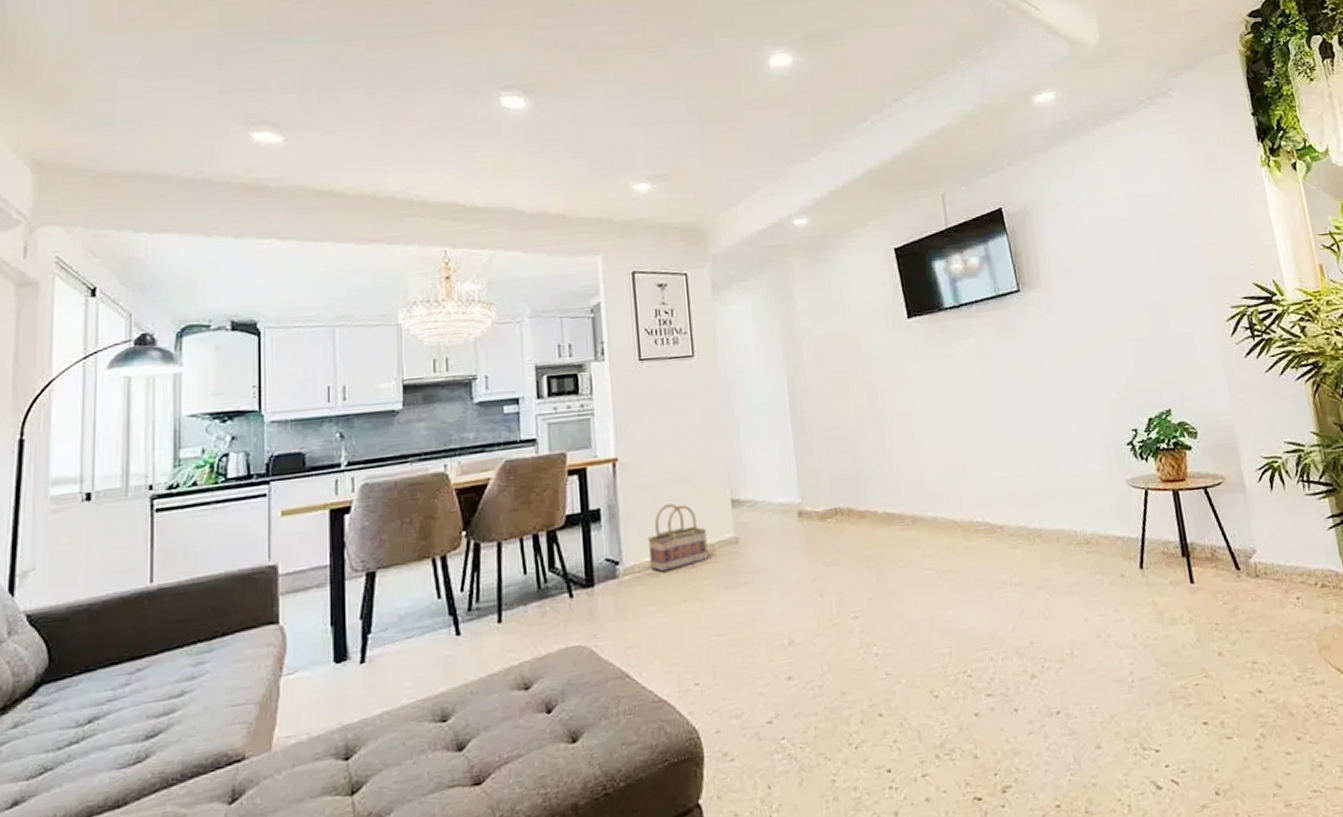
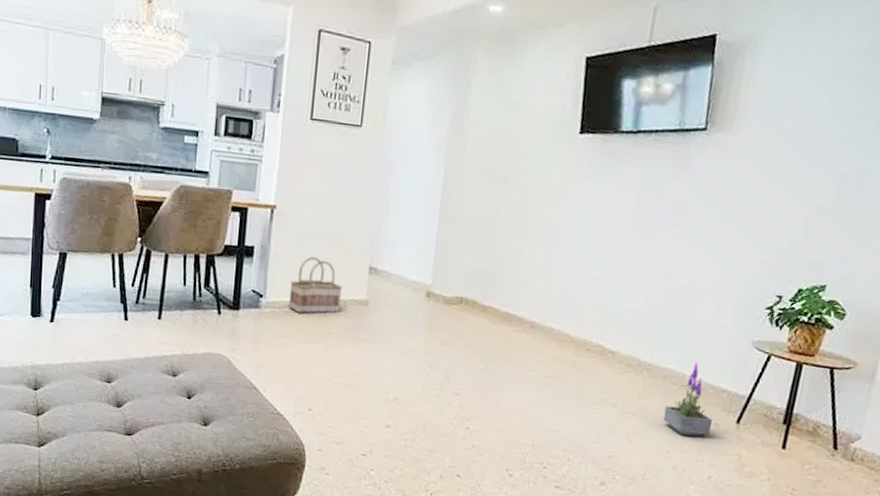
potted plant: none [1068,513,1120,598] -> present [663,360,713,437]

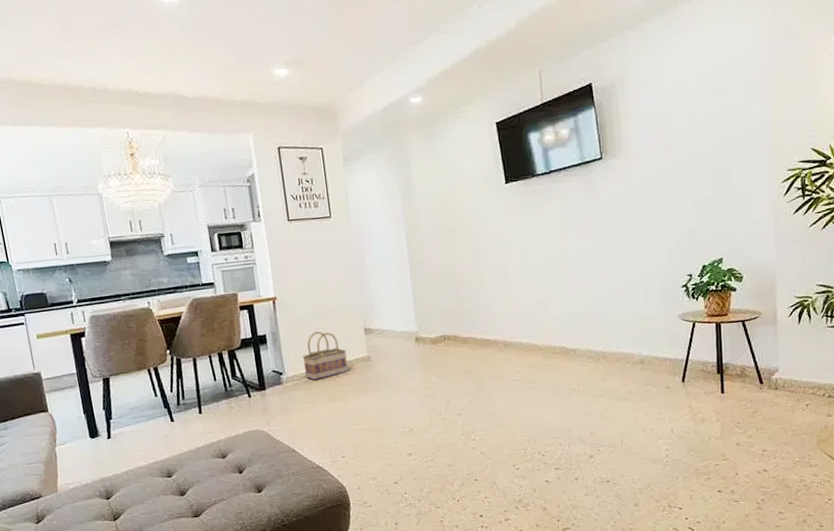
potted plant: present [663,360,713,437] -> none [624,340,664,402]

